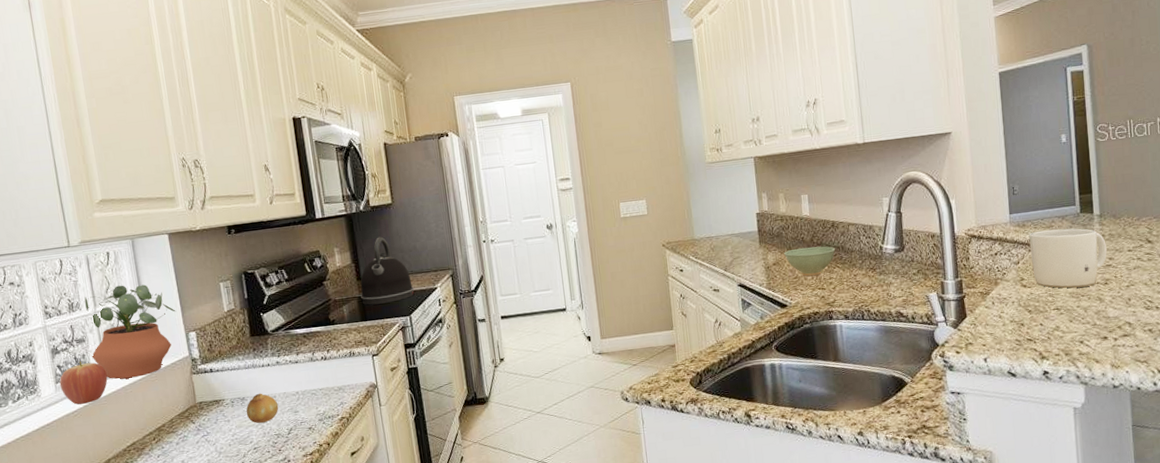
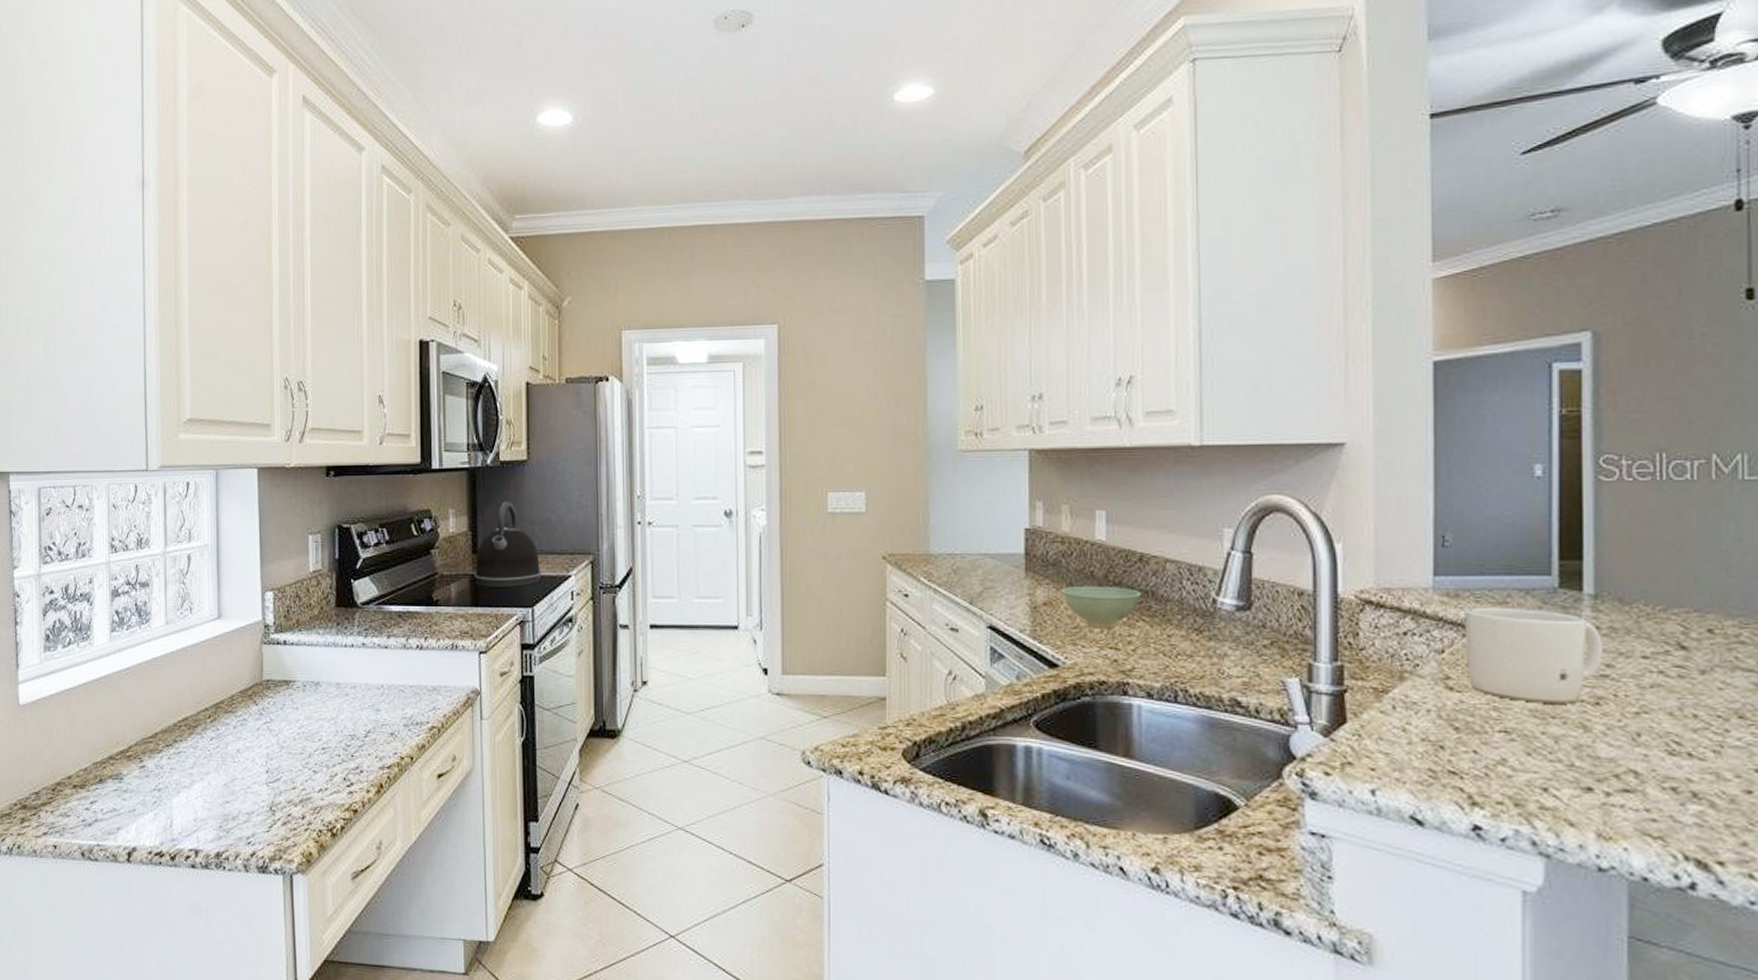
fruit: present [59,361,108,405] -> none [115,609,168,662]
potted plant: present [84,284,176,380] -> none [154,524,255,638]
fruit: present [246,393,279,424] -> none [318,679,358,719]

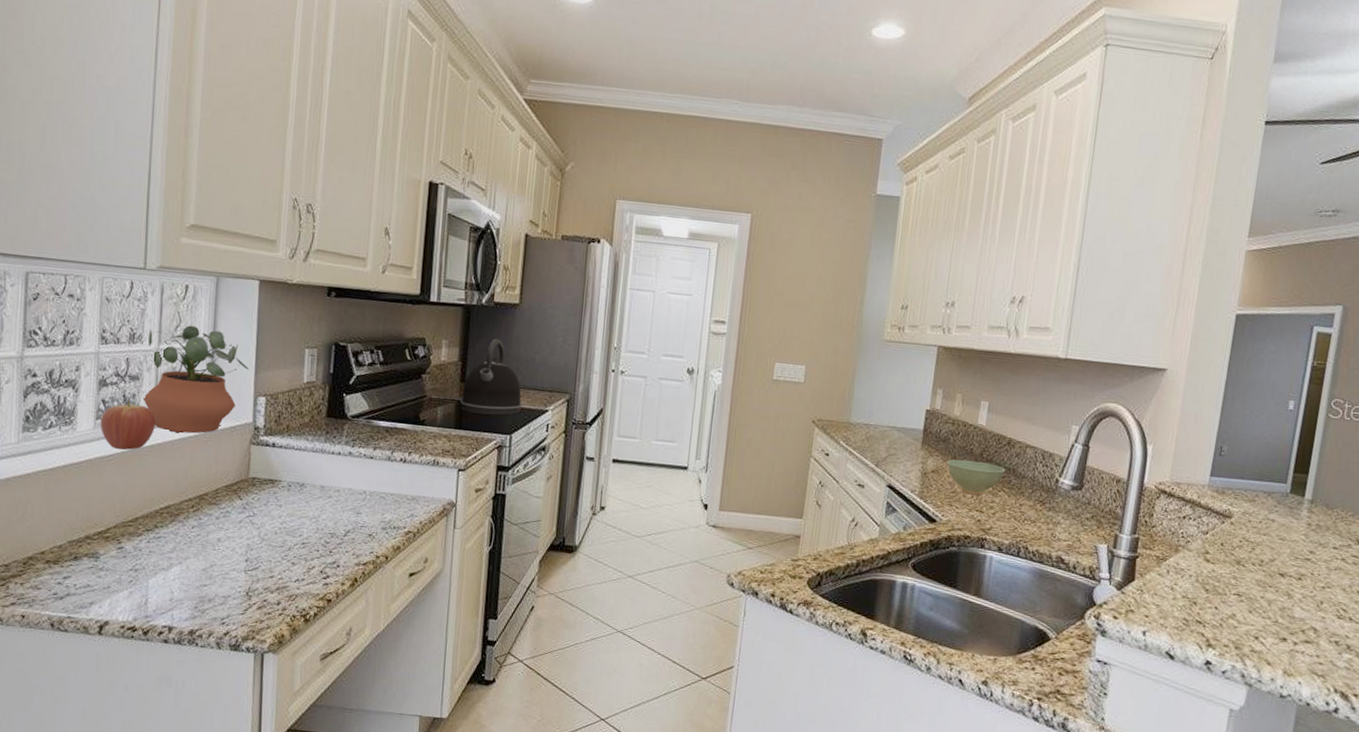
fruit: none [115,609,168,662] -> present [100,400,156,451]
potted plant: none [154,524,255,638] -> present [143,325,249,434]
mug: present [1464,607,1602,704] -> none [1220,502,1311,578]

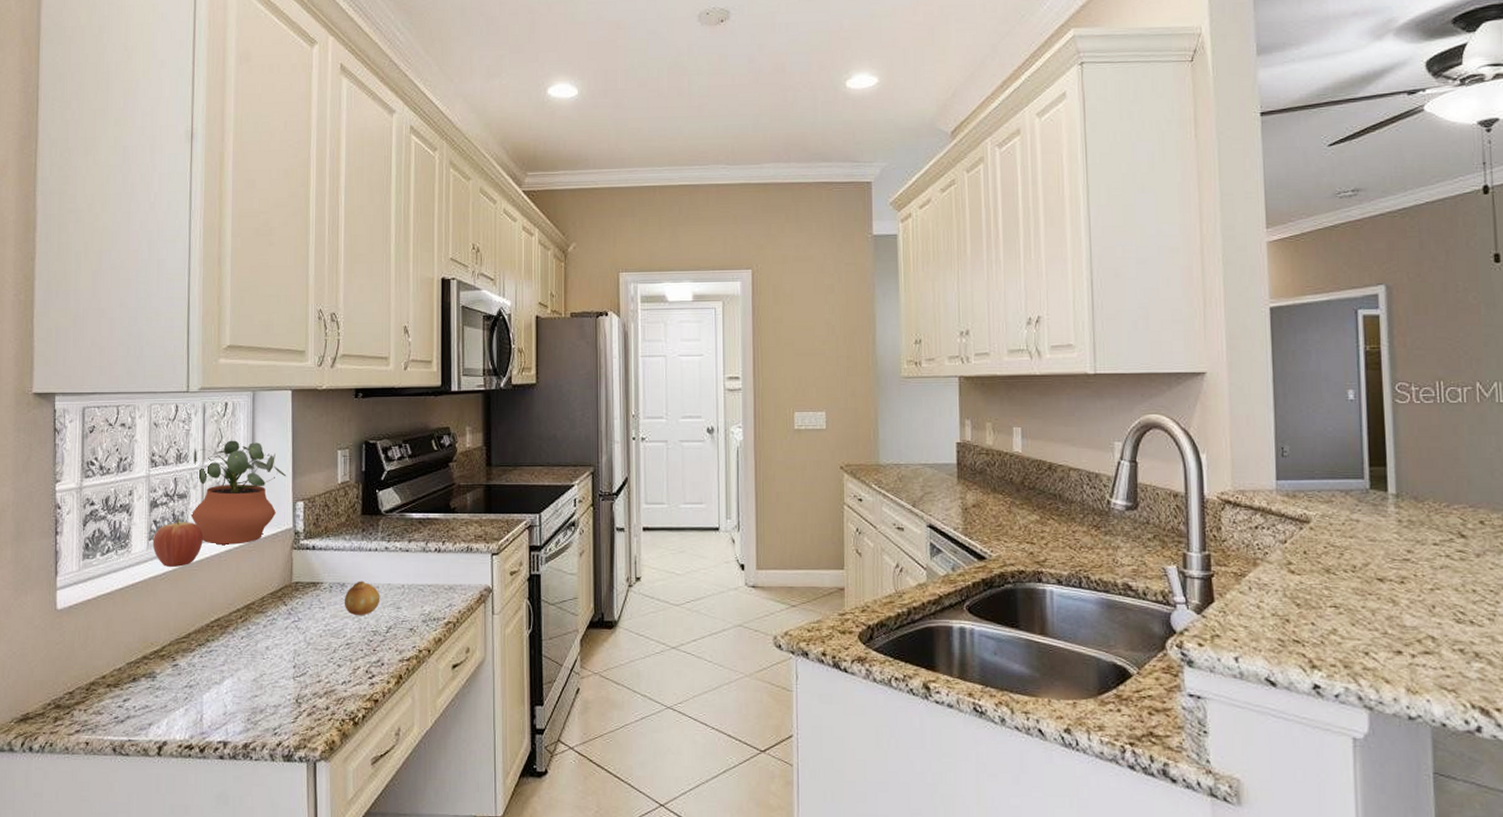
fruit: none [302,482,341,518] -> present [344,581,380,616]
kettle: present [460,338,522,416] -> none [488,419,548,496]
bowl: present [946,459,1006,496] -> none [987,490,1052,526]

